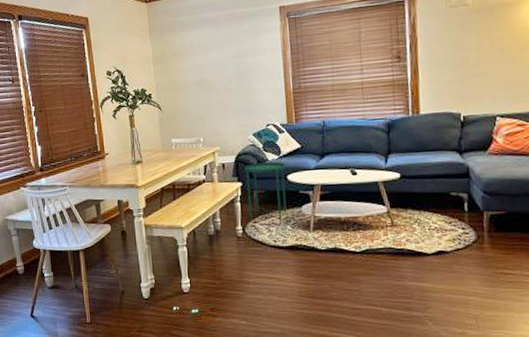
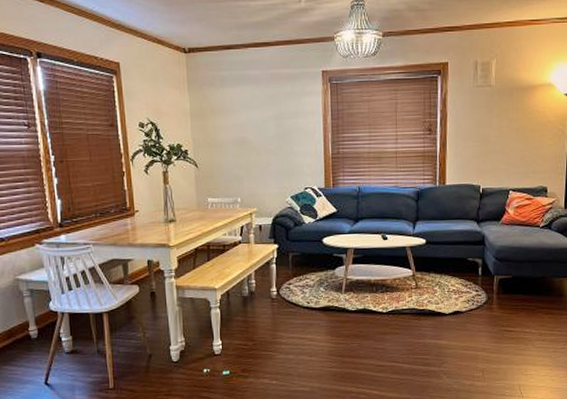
side table: present [245,162,287,221] -> none [282,225,322,283]

